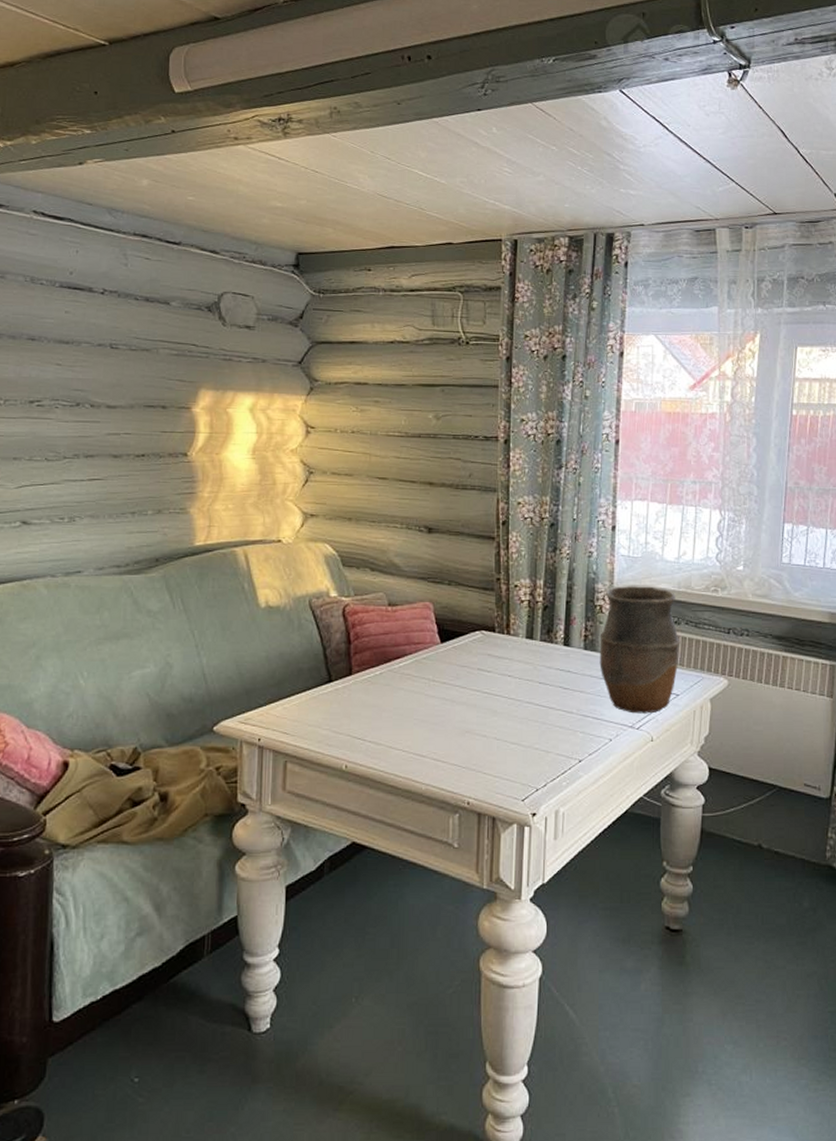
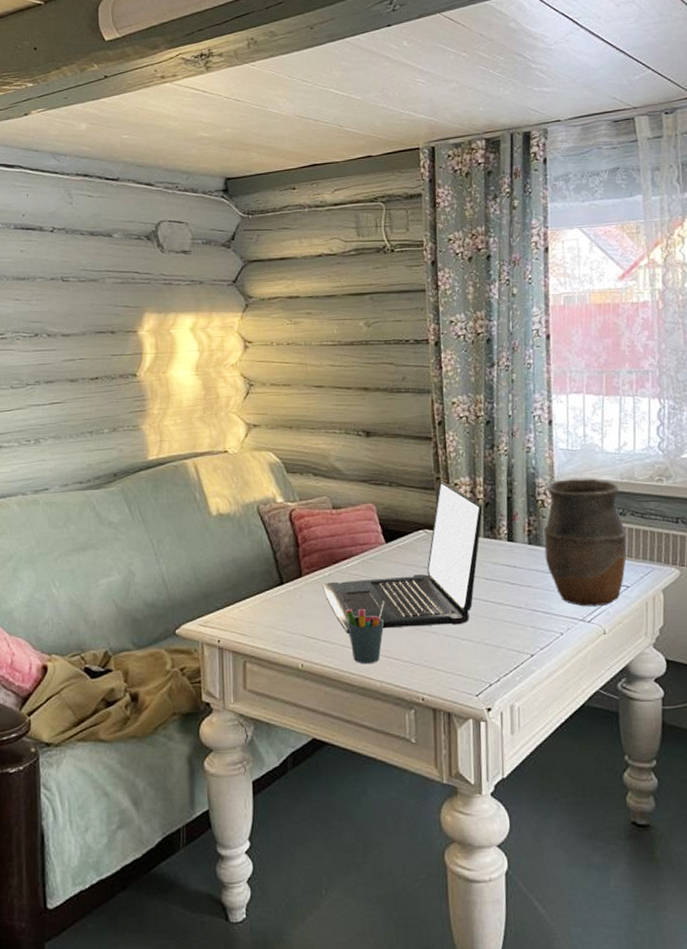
laptop: none [373,581,541,734] -> present [322,480,483,633]
pen holder: none [394,701,436,766] -> present [345,600,385,663]

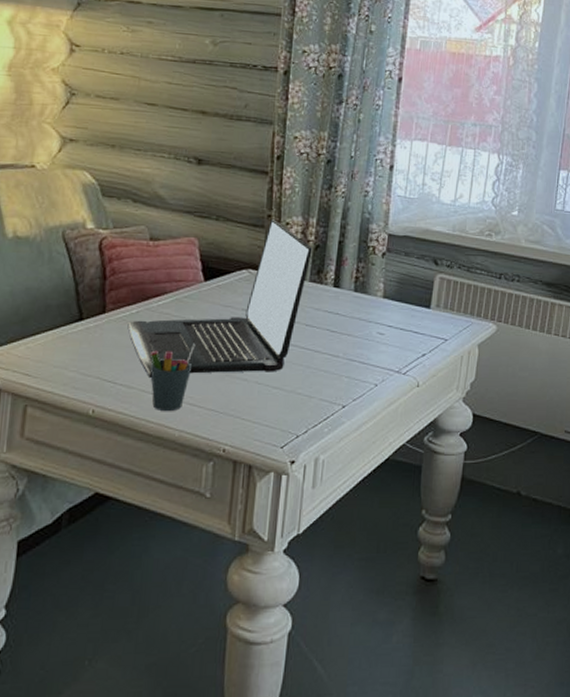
vase: present [543,479,627,607] -> none [369,227,452,359]

